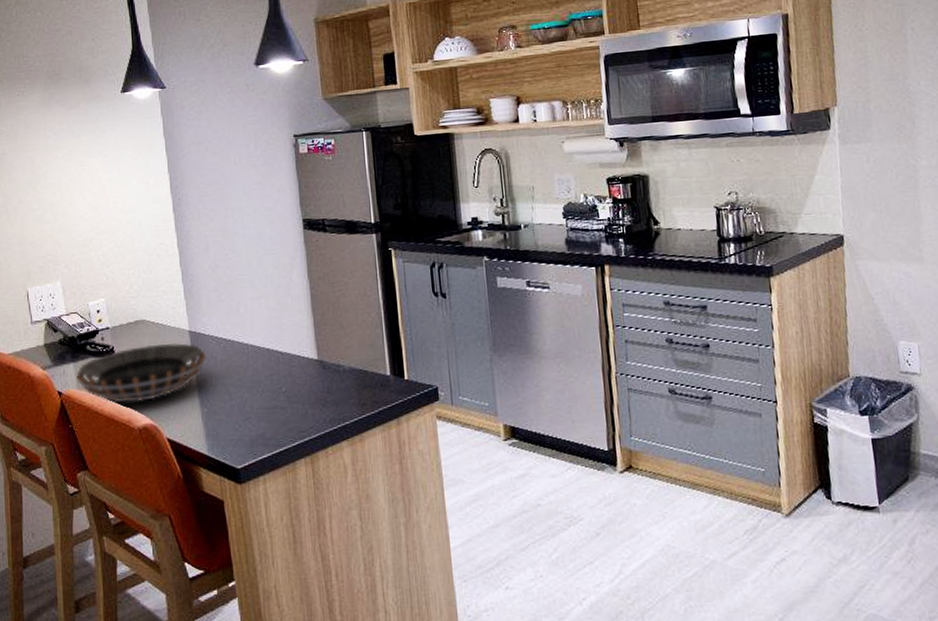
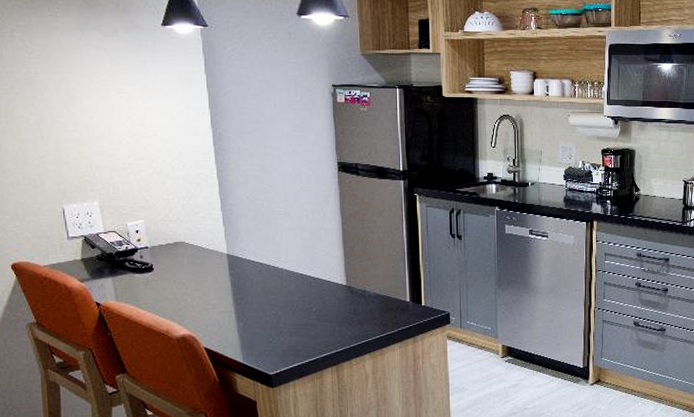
decorative bowl: present [76,342,206,402] -> none [115,264,243,315]

